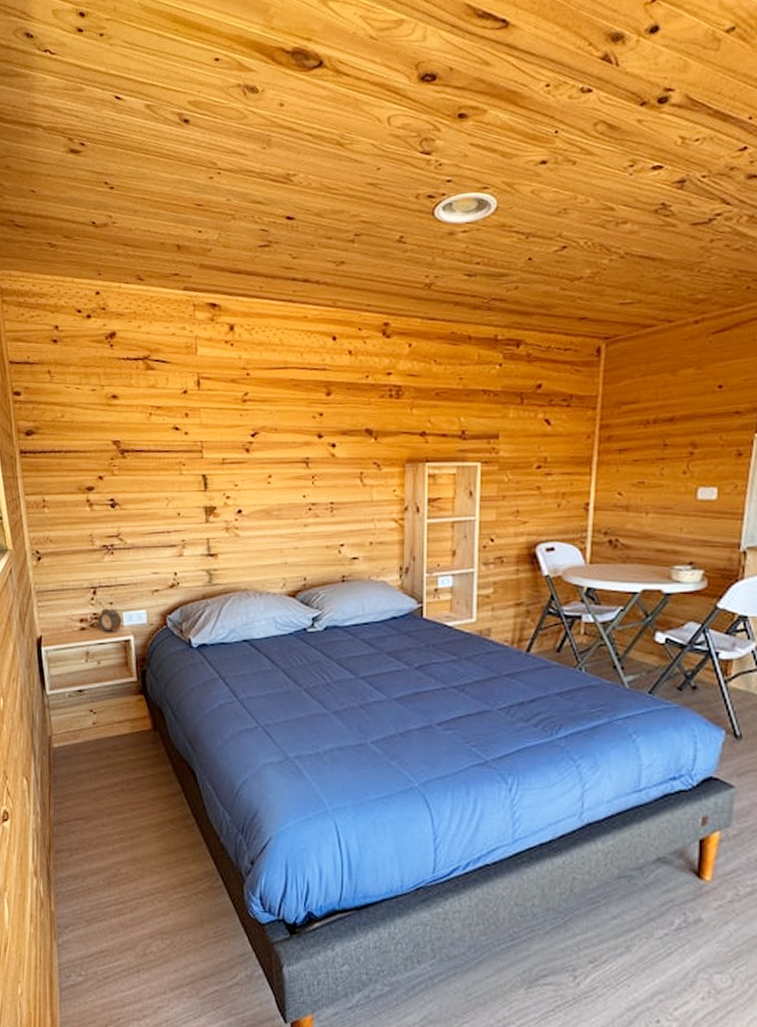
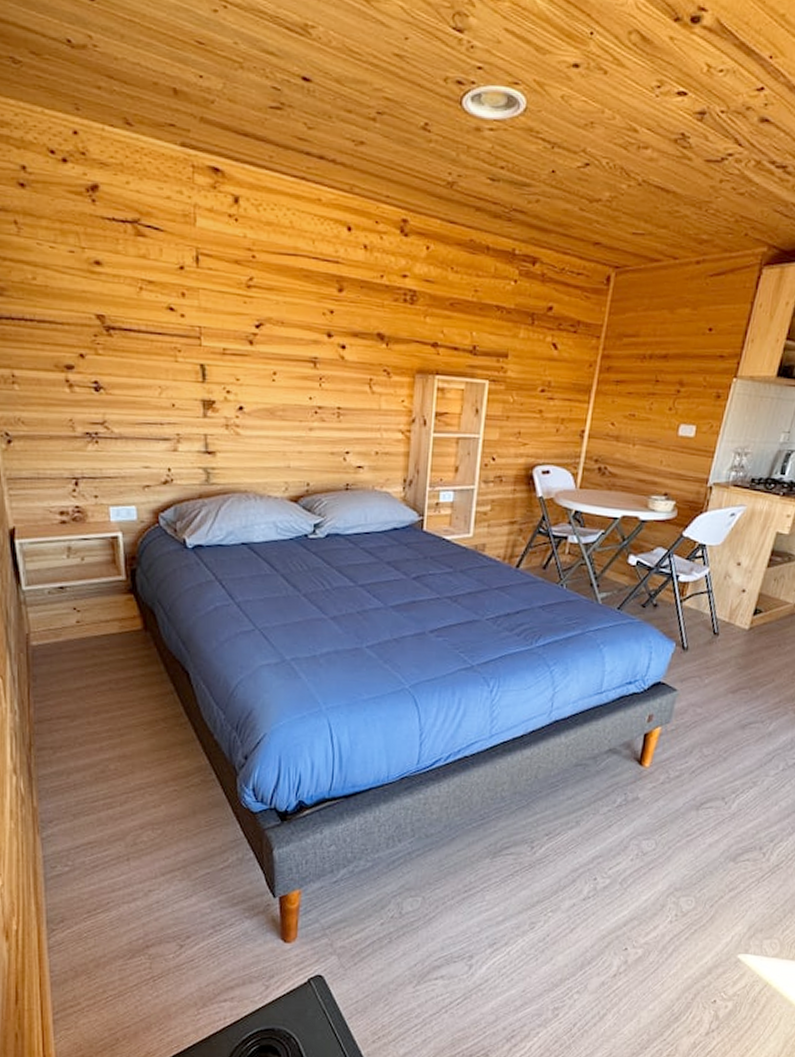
alarm clock: present [98,608,122,633] -> none [82,501,109,529]

